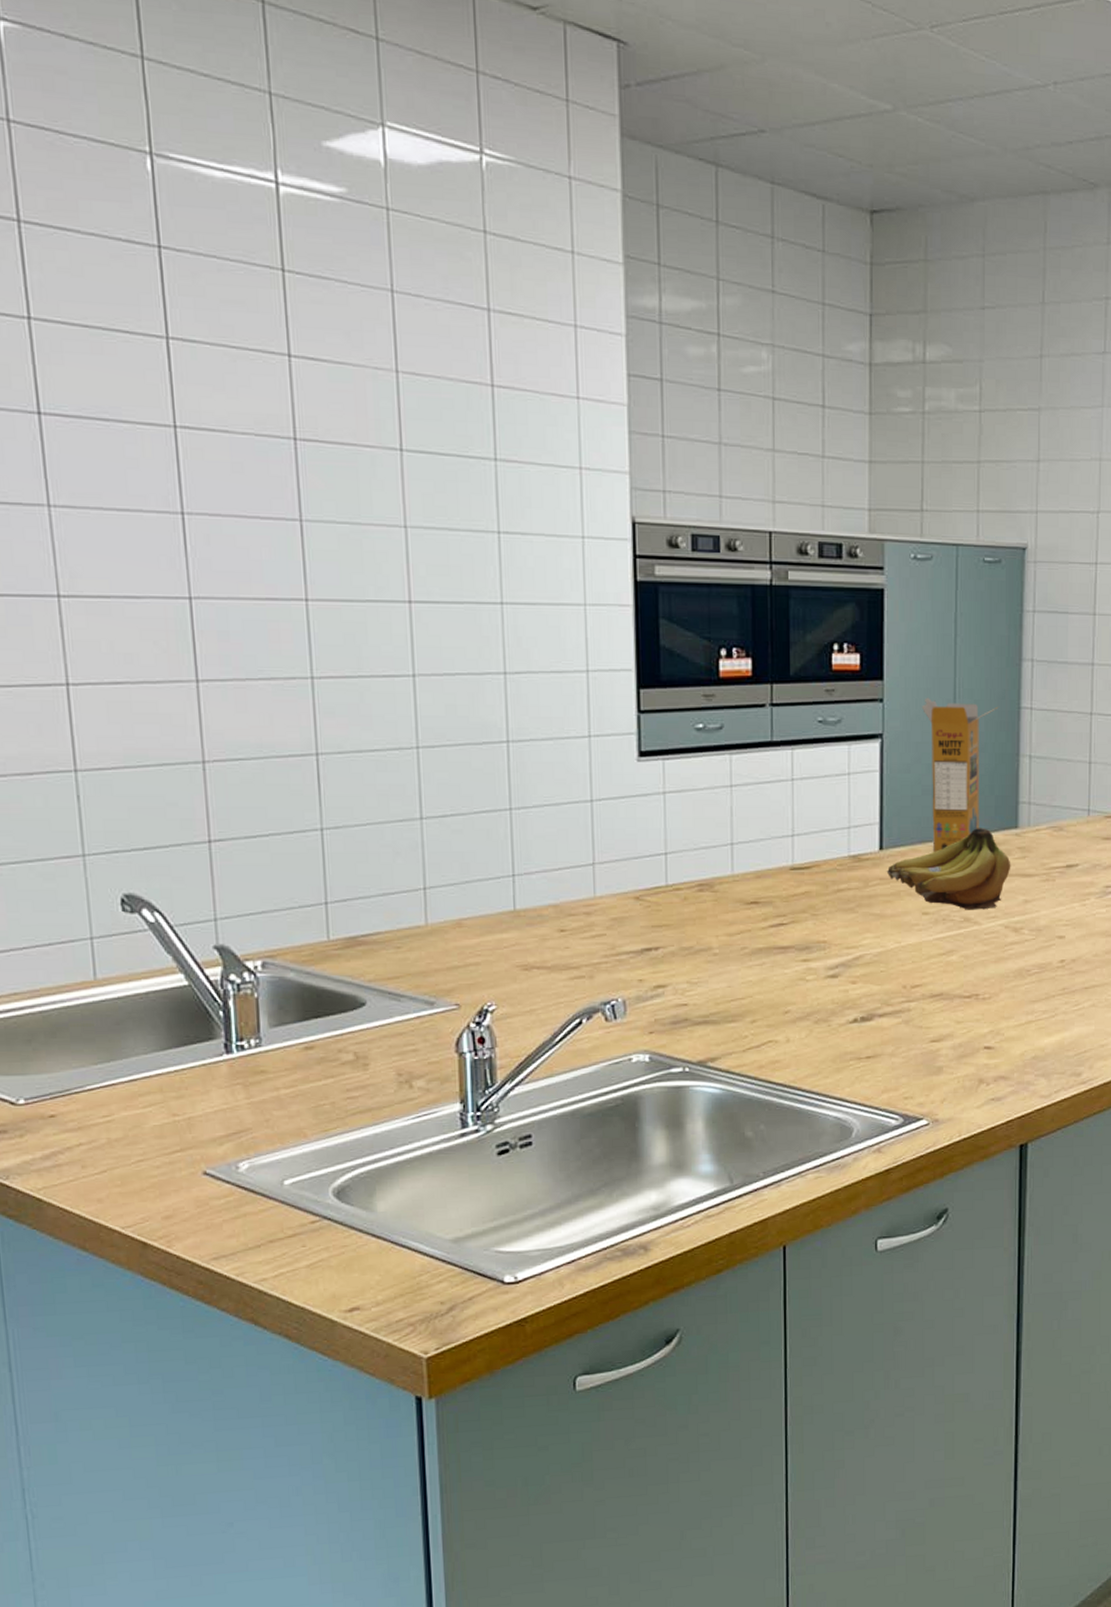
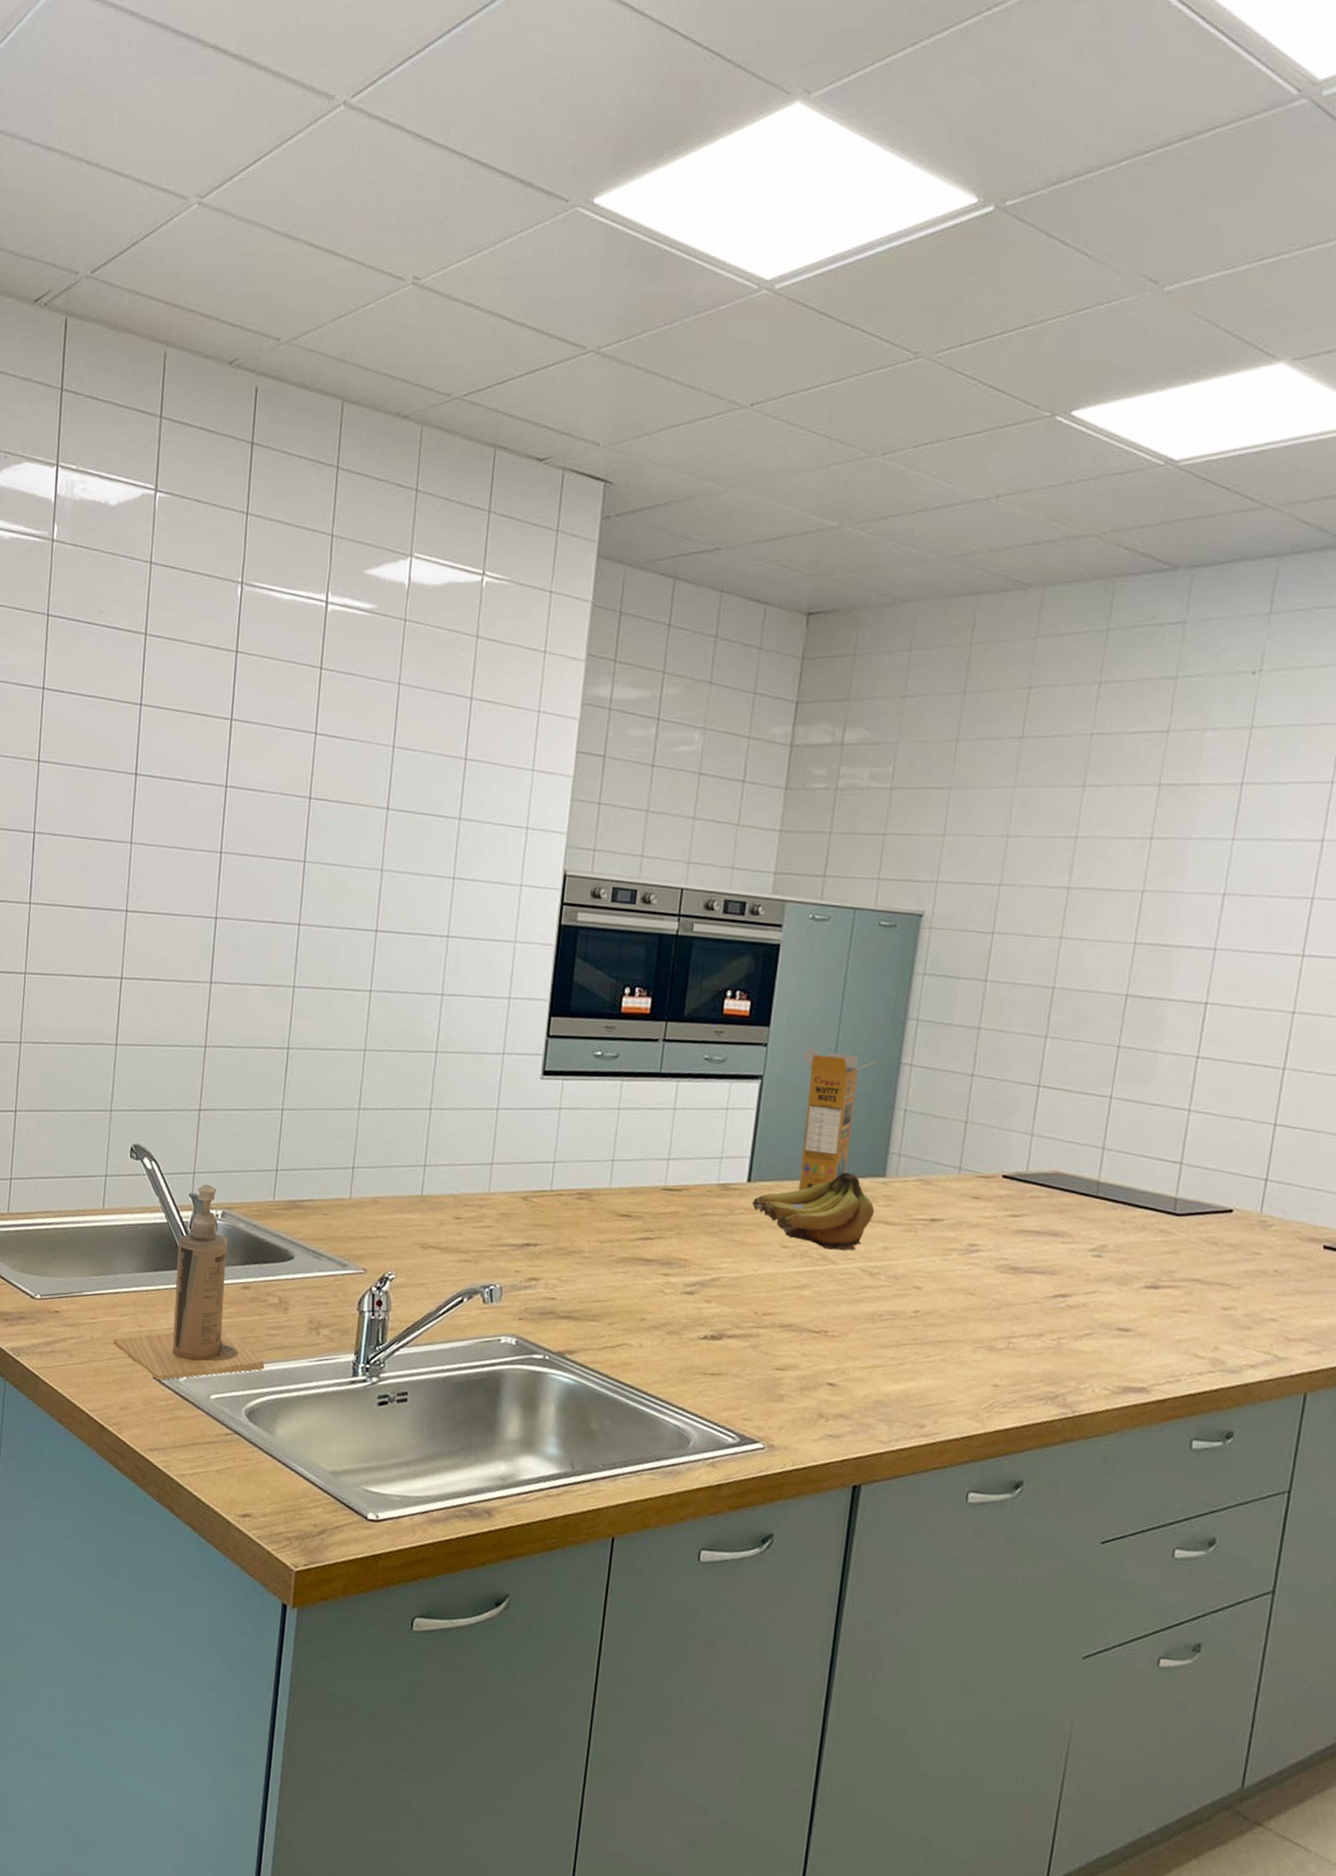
soap dispenser: none [139,931,349,1175] -> present [112,1184,265,1380]

